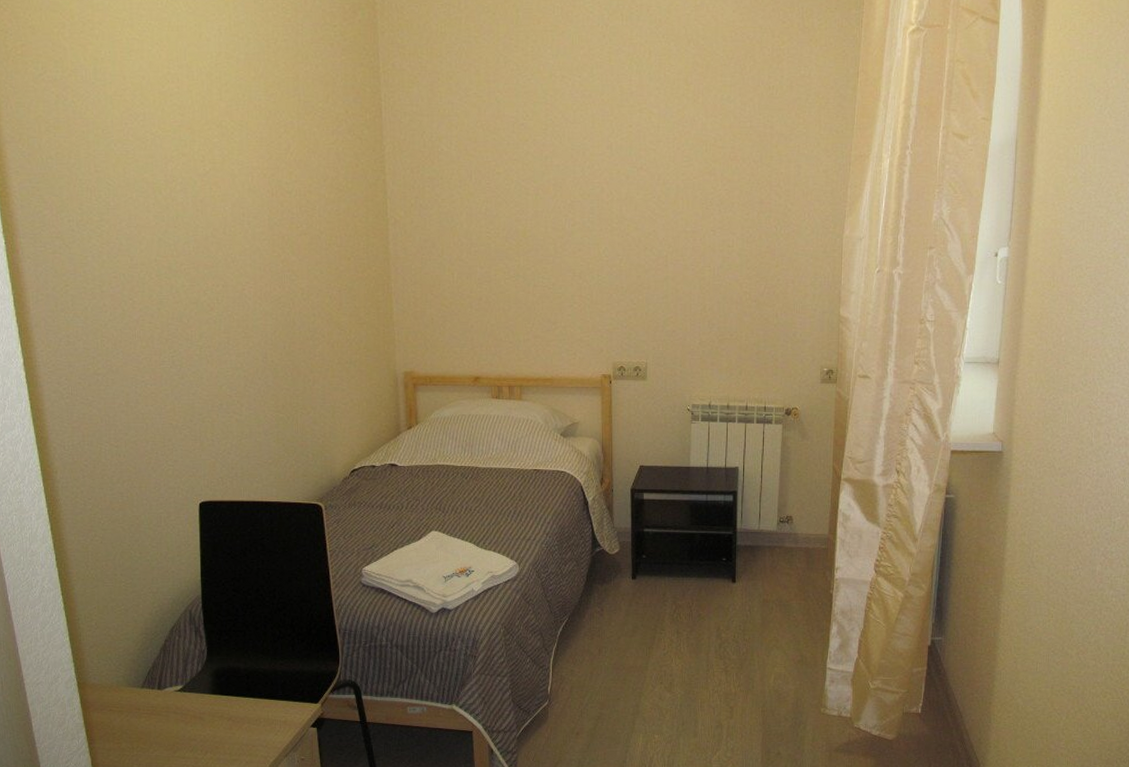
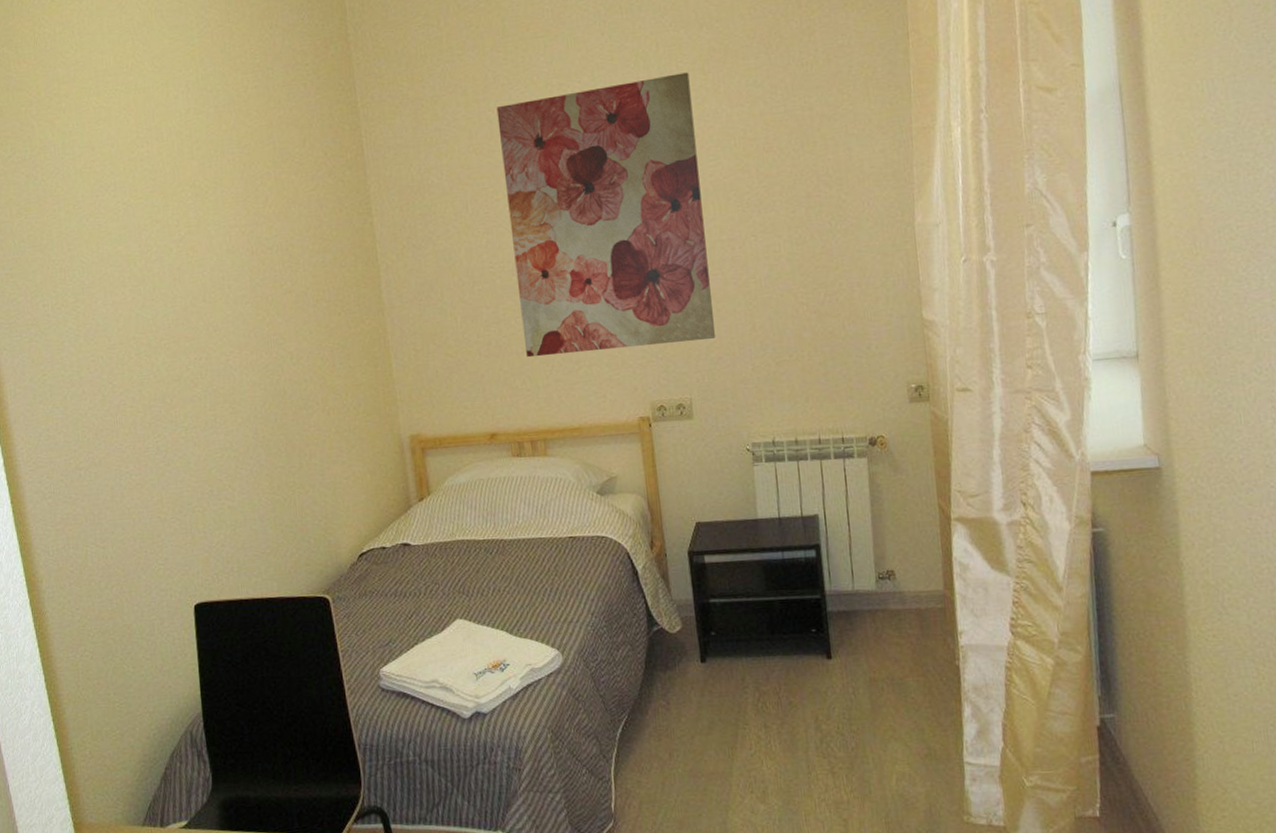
wall art: none [505,81,674,315] -> present [496,72,716,358]

